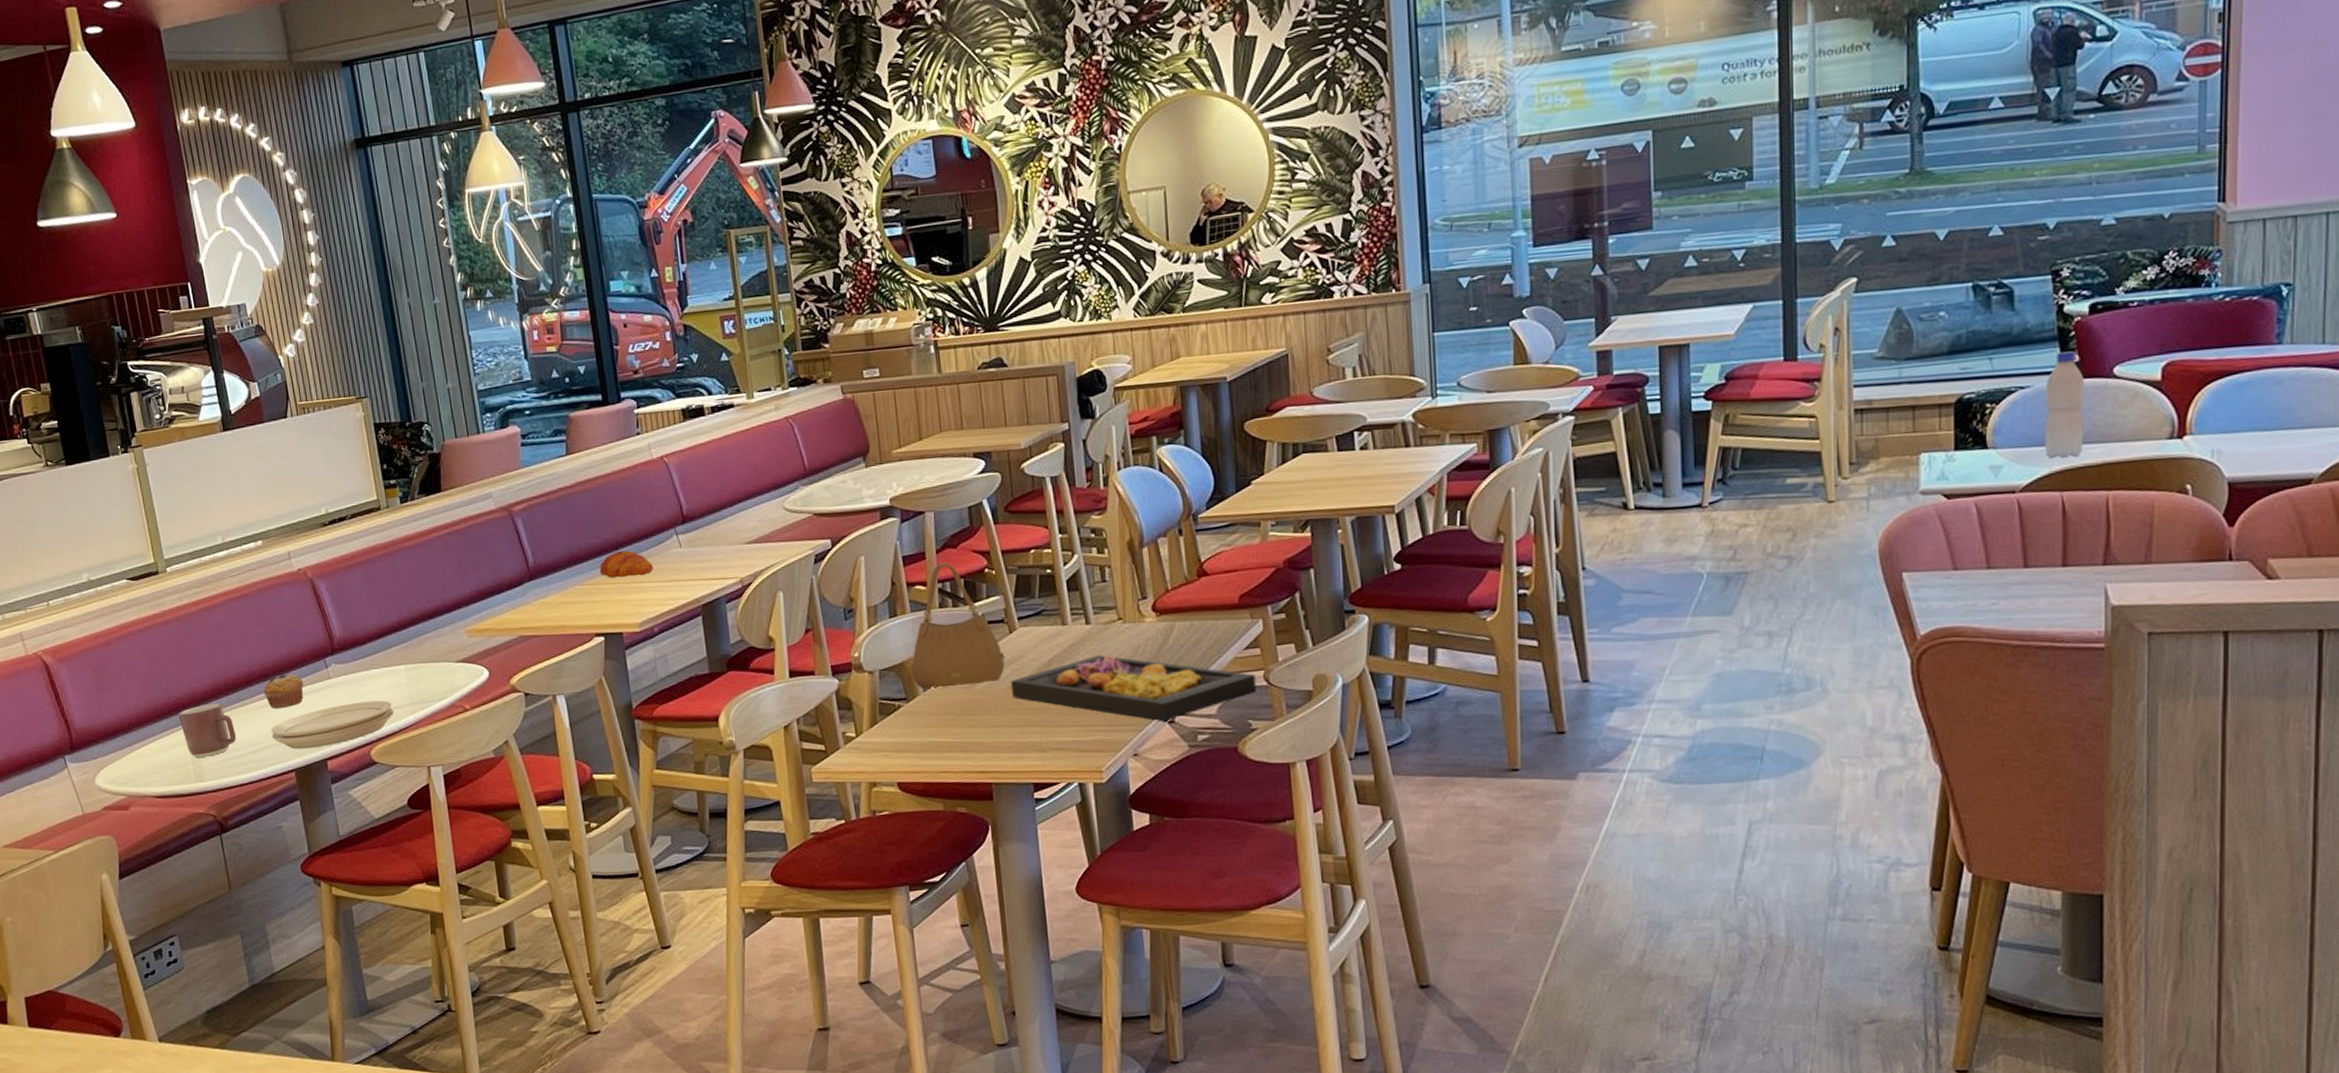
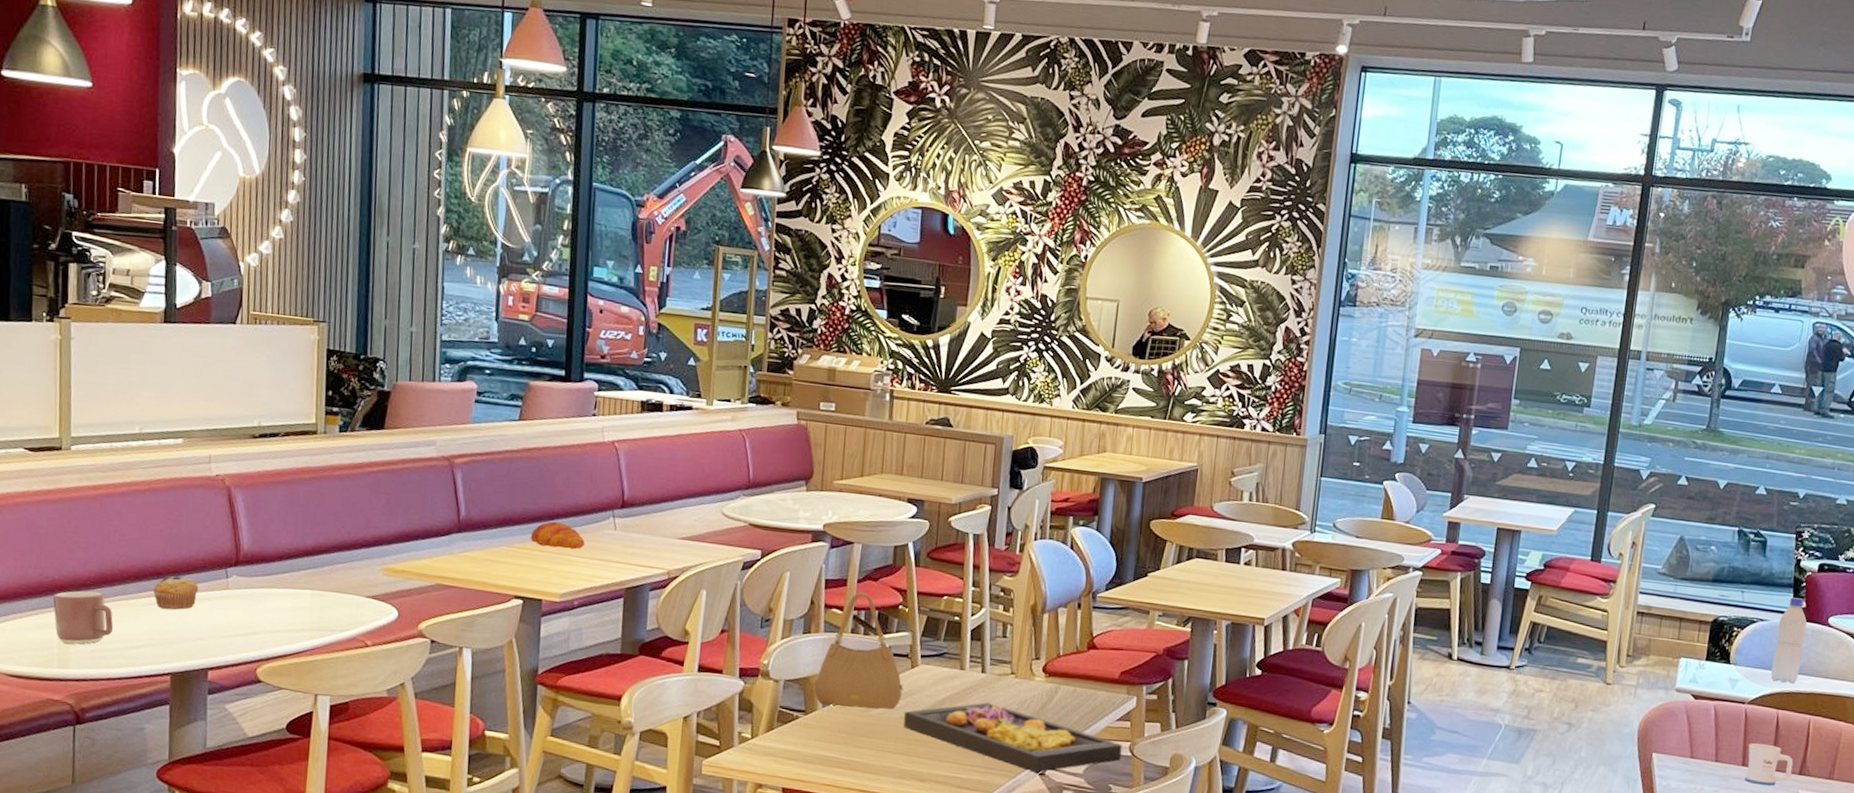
plate: present [270,700,395,749] -> none [152,617,291,656]
mug: none [2028,536,2093,587] -> present [1744,743,1794,786]

